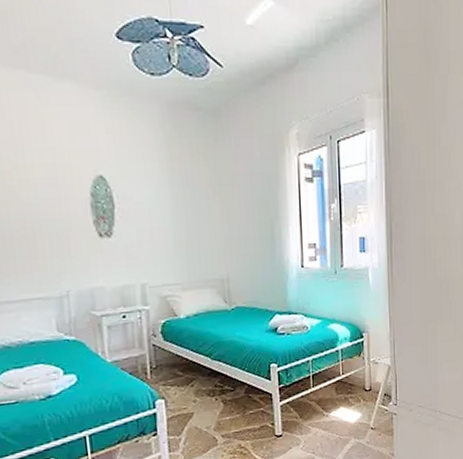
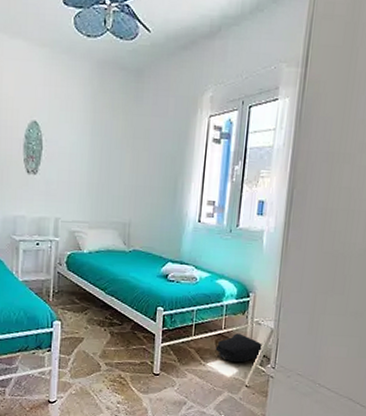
backpack: none [336,376,383,407] -> present [215,333,263,363]

